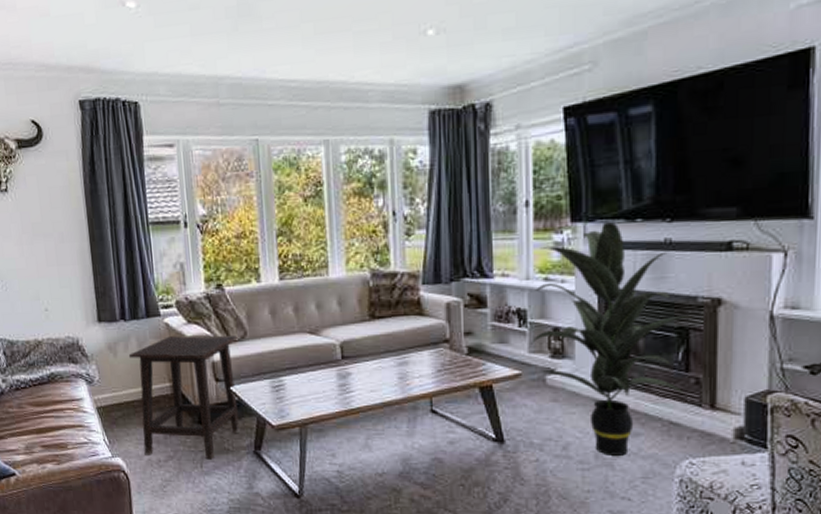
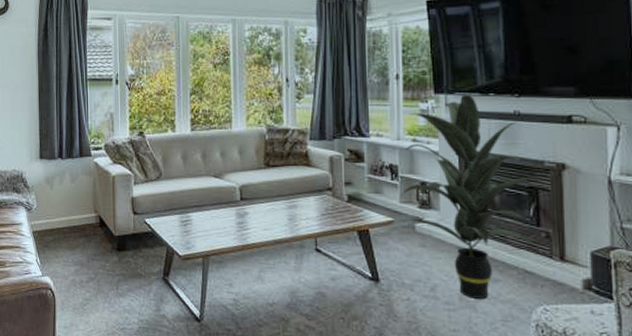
side table: present [128,335,240,460] -> none [62,174,154,283]

